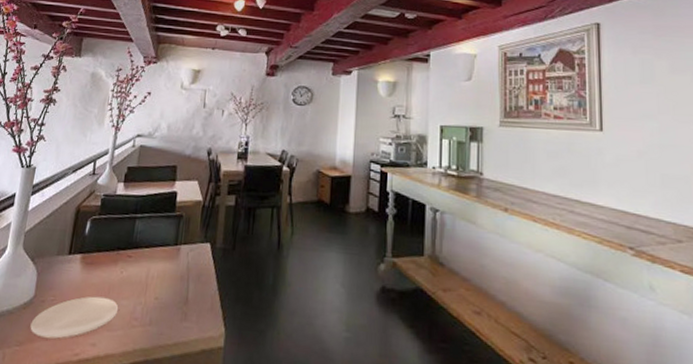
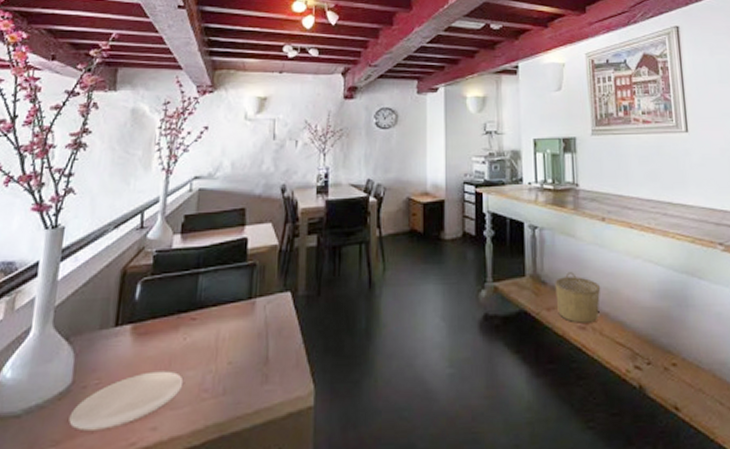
basket: none [452,257,499,310] -> present [555,272,601,324]

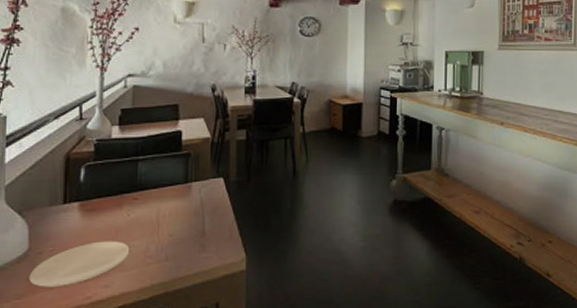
basket: present [555,272,601,324] -> none [456,167,495,209]

